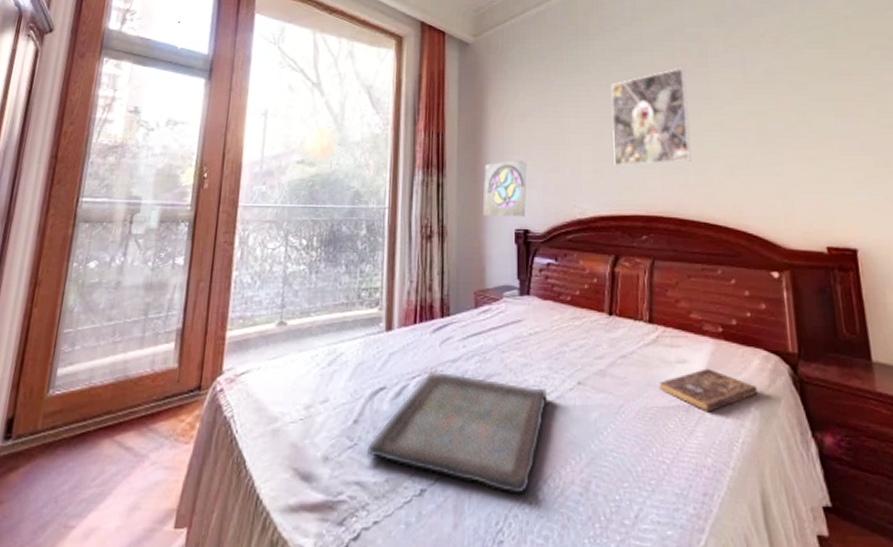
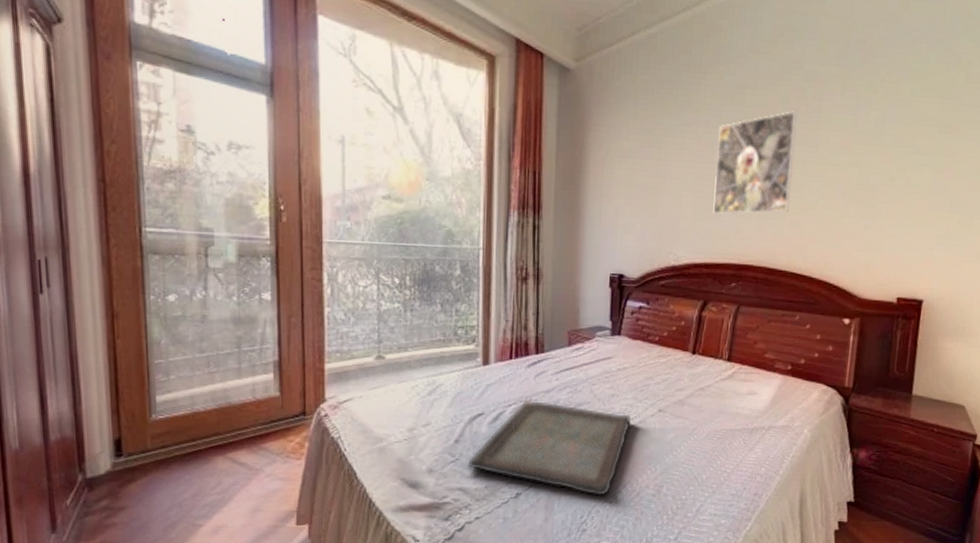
wall ornament: present [483,160,527,218] -> none [579,204,626,263]
bible: present [659,368,757,413] -> none [729,399,812,434]

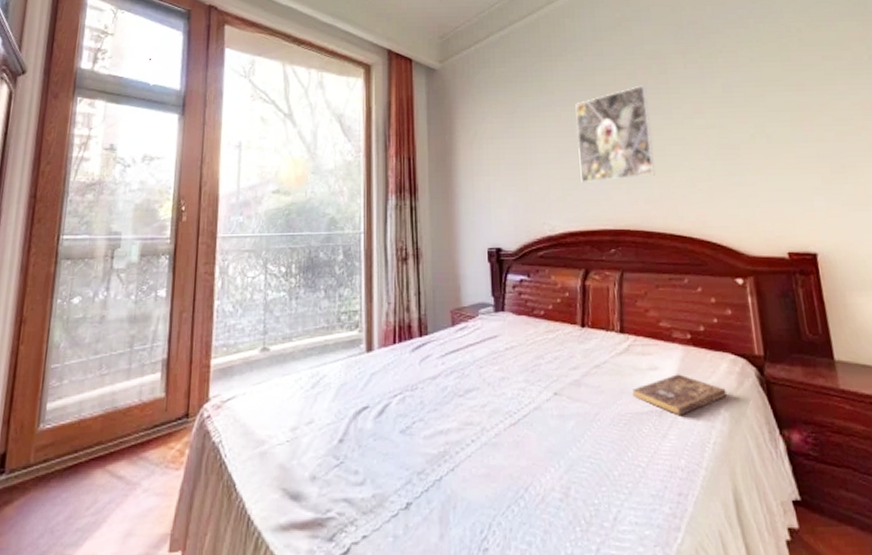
serving tray: present [467,399,632,497] -> none [352,388,526,505]
bible: none [729,399,812,434] -> present [632,374,726,416]

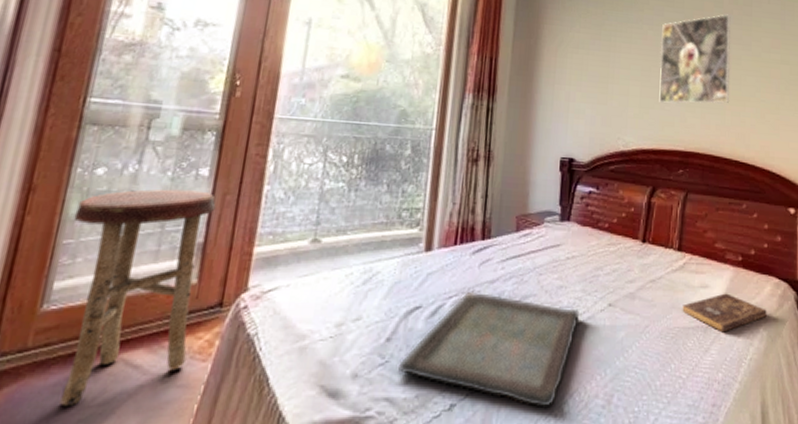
stool: none [58,311,175,516] -> present [60,189,216,405]
serving tray: none [352,388,526,505] -> present [397,291,580,409]

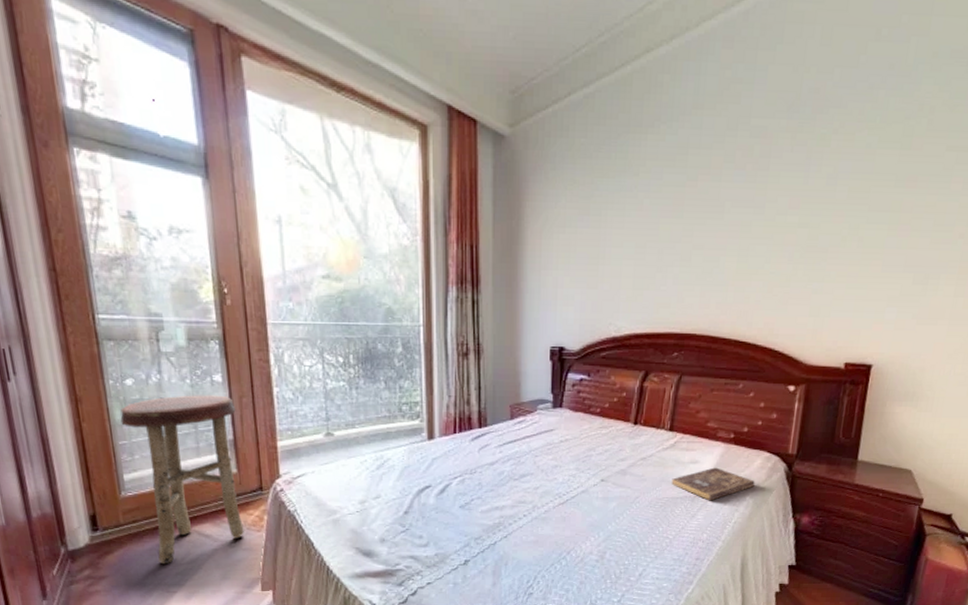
serving tray: present [397,291,580,409] -> none [417,472,575,563]
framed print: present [659,14,731,104] -> none [654,170,743,284]

